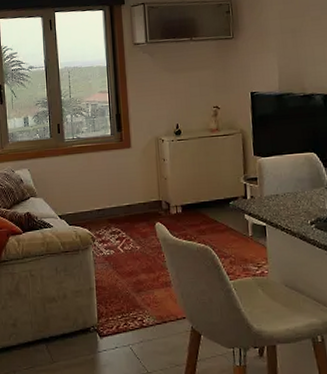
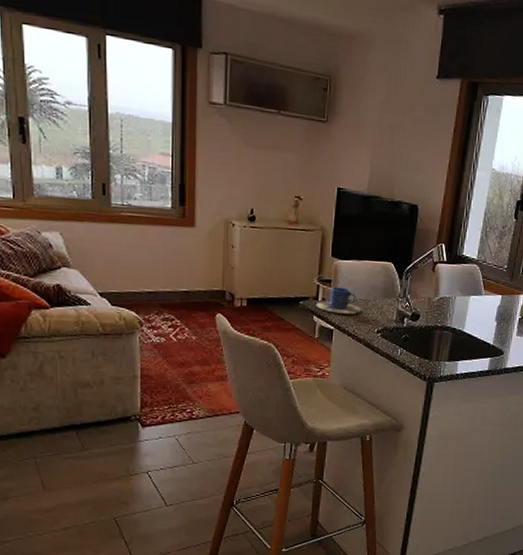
cup: none [245,183,292,210] -> present [315,286,362,315]

